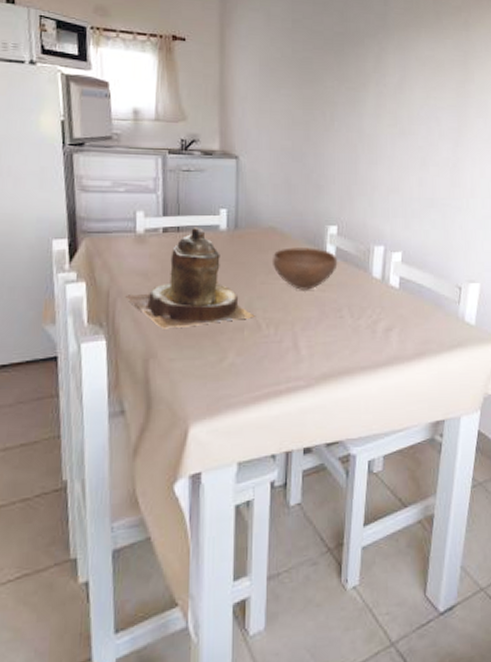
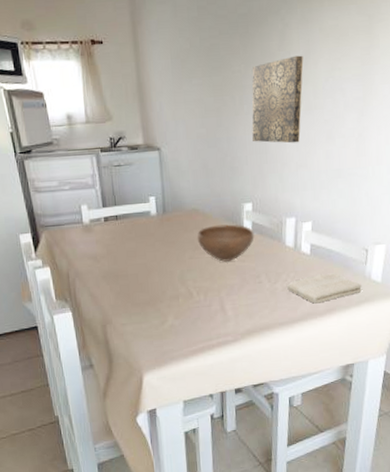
teapot: present [125,227,255,329] -> none [81,214,187,301]
wall art: none [342,79,399,167] -> present [252,55,304,143]
washcloth: none [372,311,454,346] -> present [287,273,362,304]

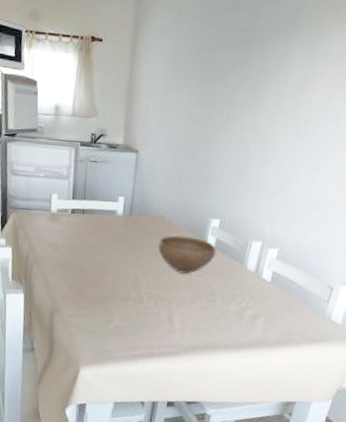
wall art: present [252,55,304,143] -> none [233,78,302,167]
washcloth: present [287,273,362,304] -> none [240,303,319,334]

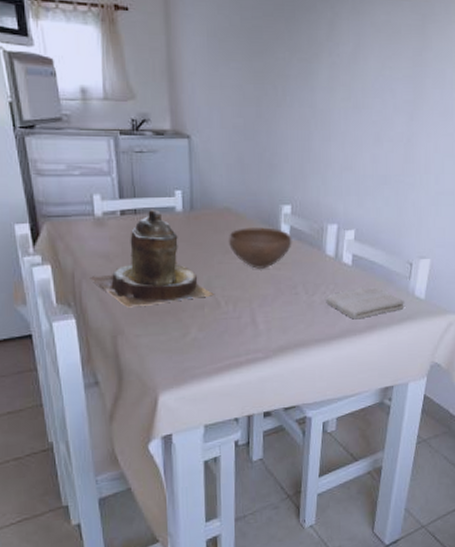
teapot: none [40,210,139,292] -> present [90,209,214,308]
washcloth: none [240,303,319,334] -> present [326,287,404,320]

